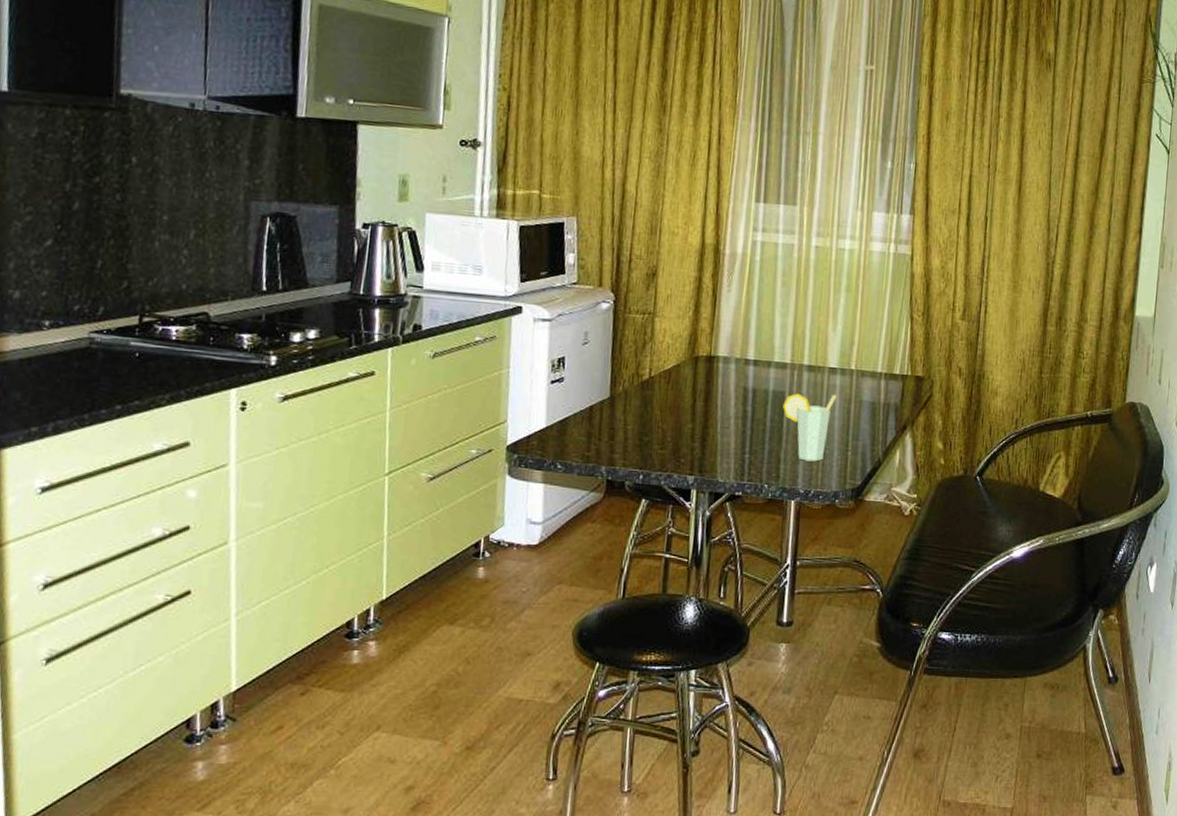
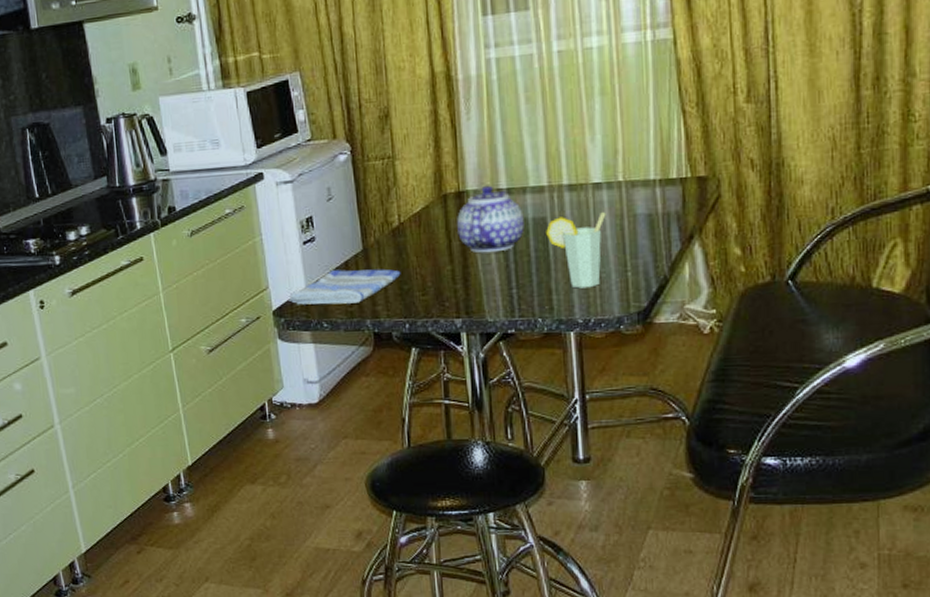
dish towel: none [525,413,643,449] -> present [288,269,401,305]
teapot: none [703,354,766,418] -> present [457,185,524,254]

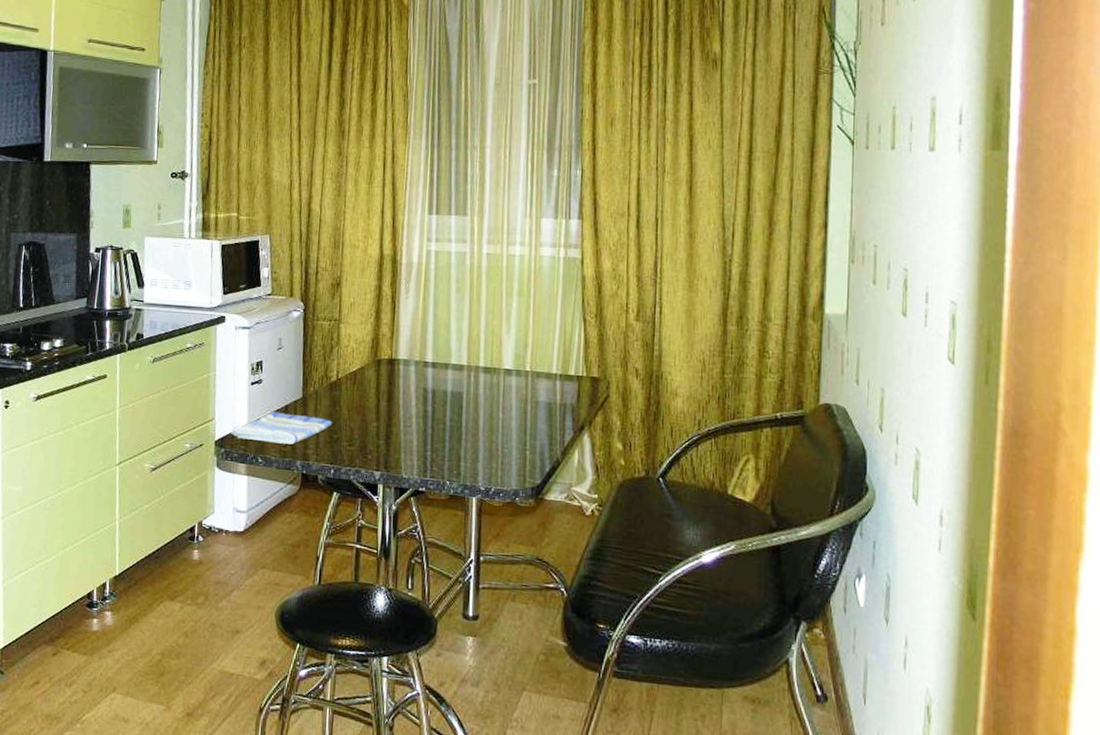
teapot: present [457,185,524,254] -> none [386,357,444,417]
cup: present [546,212,606,289] -> none [461,394,513,460]

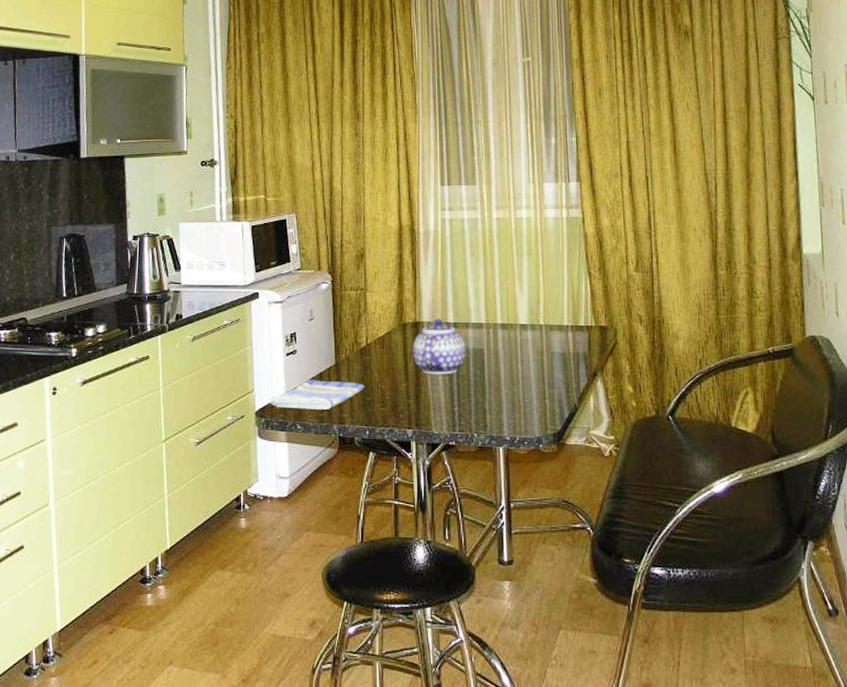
teapot: none [386,357,444,417] -> present [413,319,466,375]

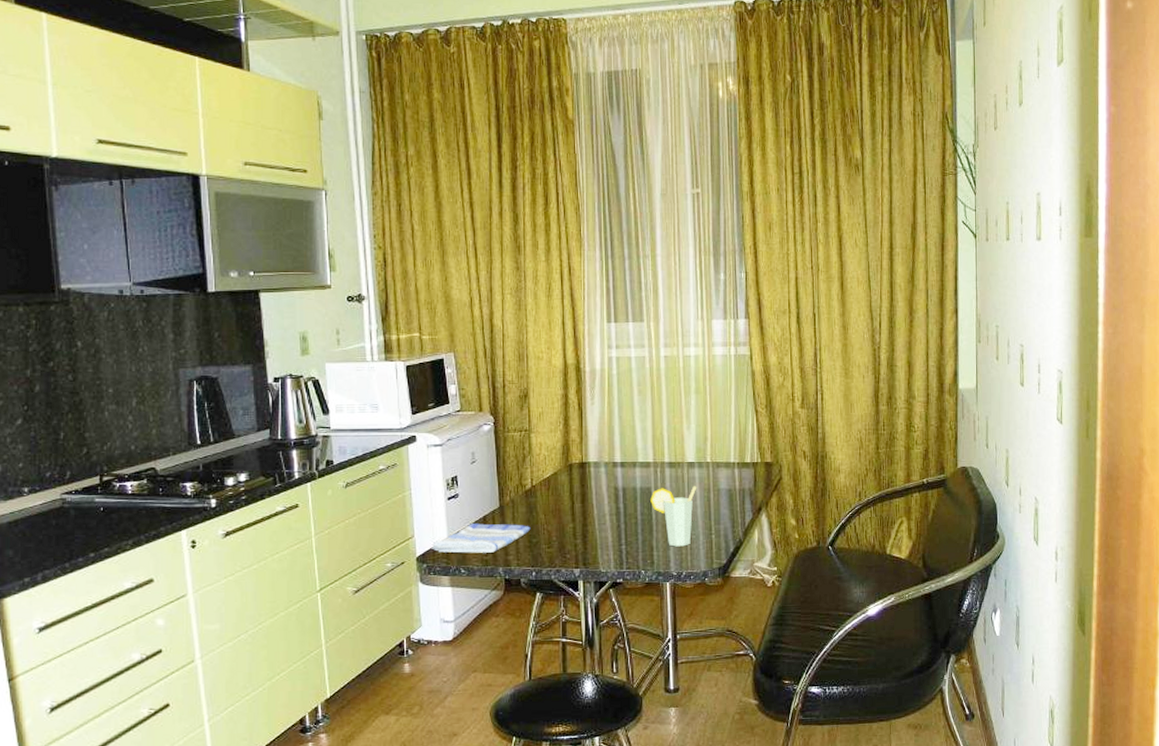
teapot: present [413,319,466,375] -> none [580,459,633,515]
cup: none [483,349,530,411] -> present [650,486,697,547]

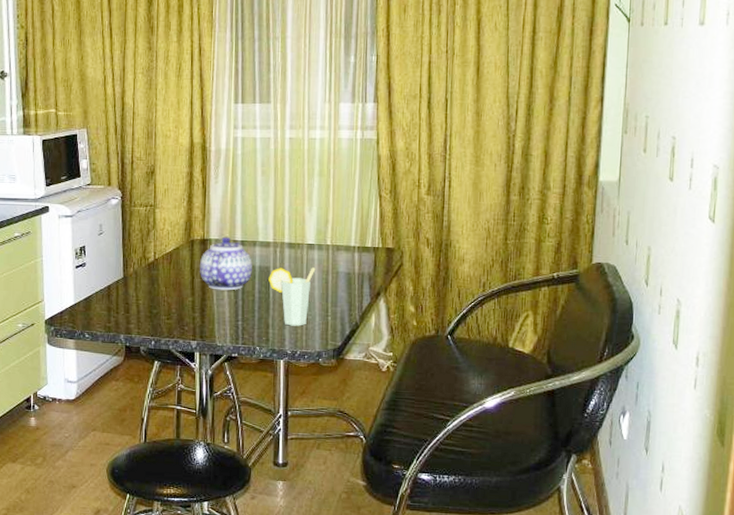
dish towel: present [431,523,531,553] -> none [59,292,152,320]
teapot: none [580,459,633,515] -> present [200,236,252,291]

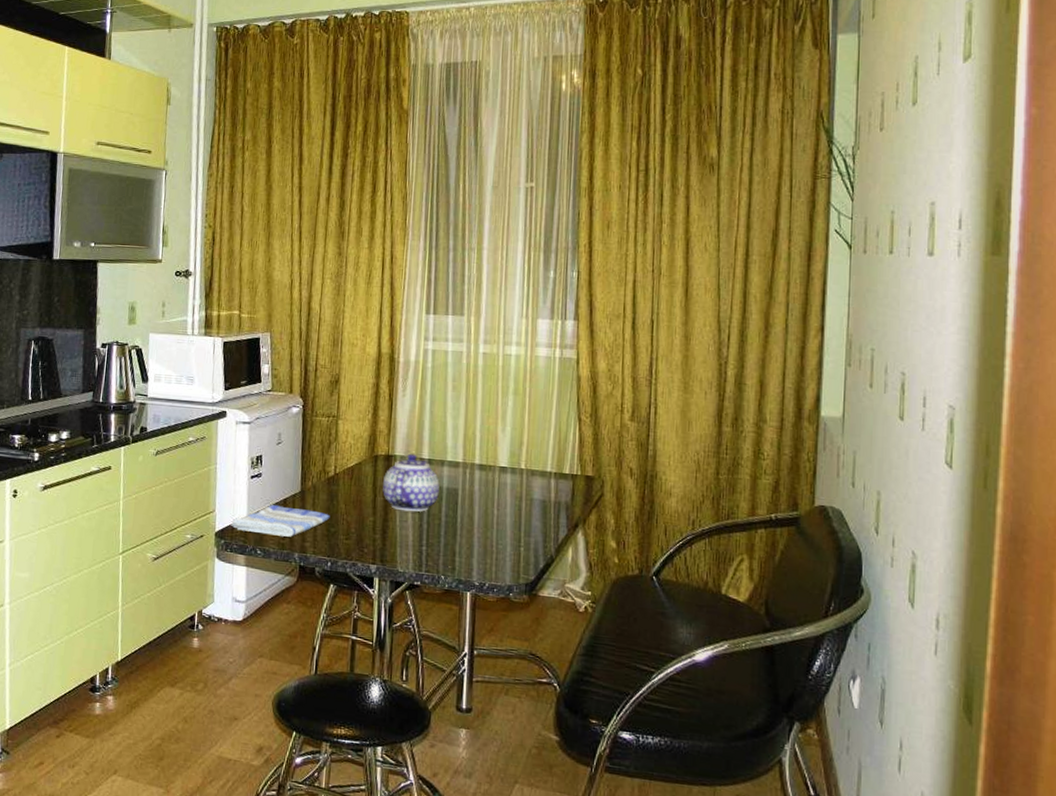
dish towel: none [59,292,152,320] -> present [230,505,330,537]
cup: present [268,268,316,326] -> none [456,490,508,556]

